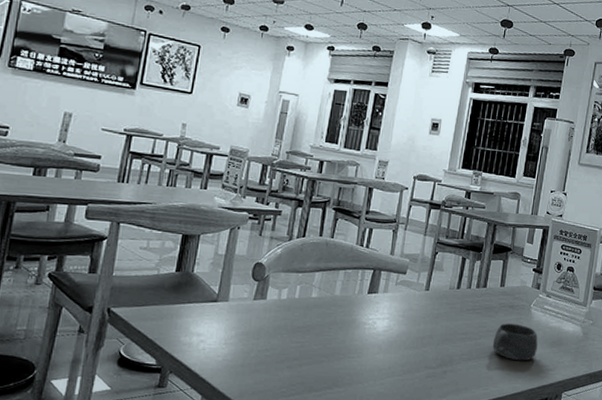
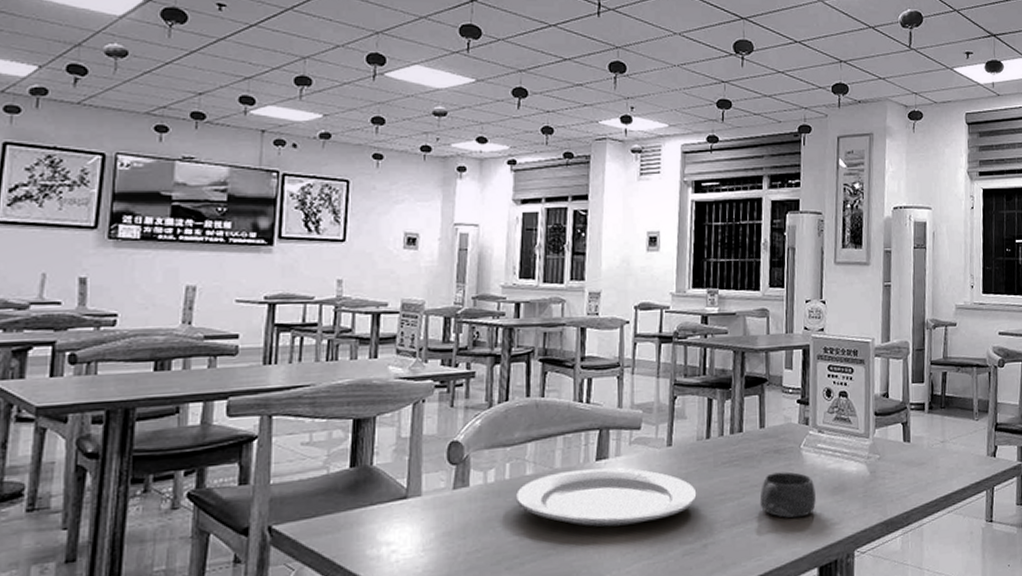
plate: none [302,298,444,347] -> present [516,468,697,527]

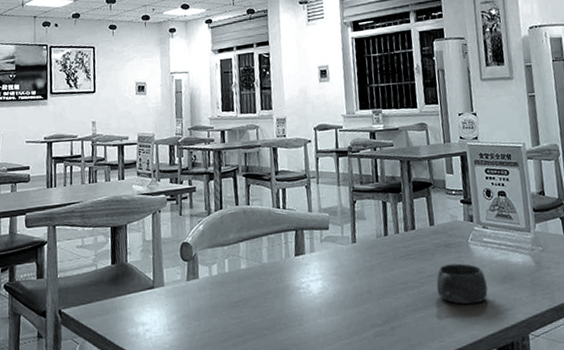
plate: present [516,468,697,527] -> none [235,262,382,312]

